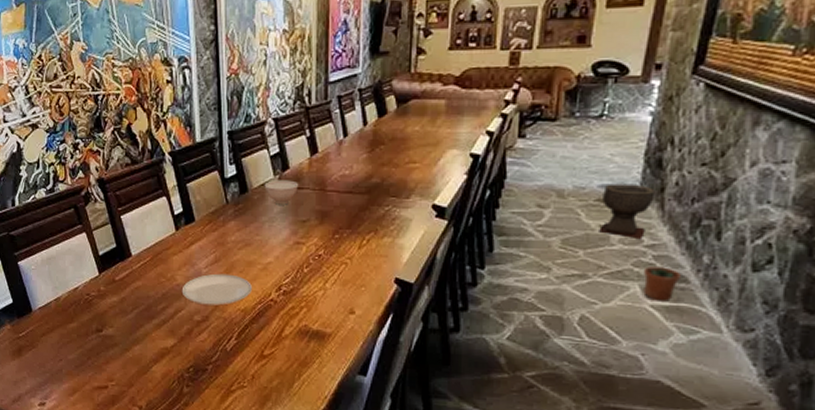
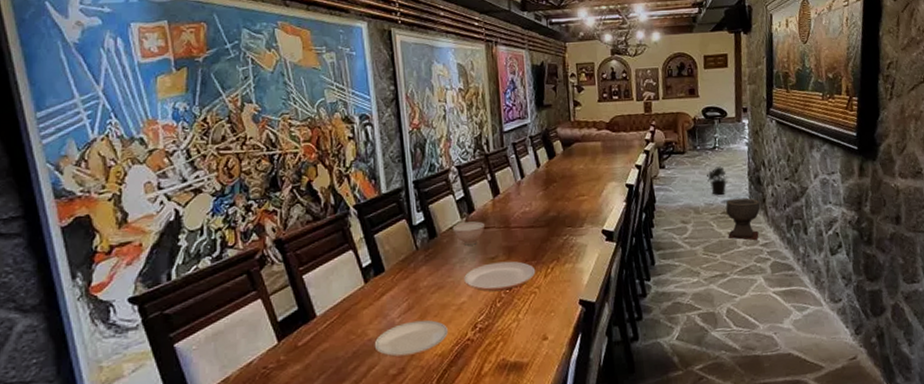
plate: none [272,226,350,257] -> present [464,261,536,292]
potted plant: none [581,140,615,177] -> present [706,166,728,195]
planter: present [643,266,681,301] -> none [763,260,788,288]

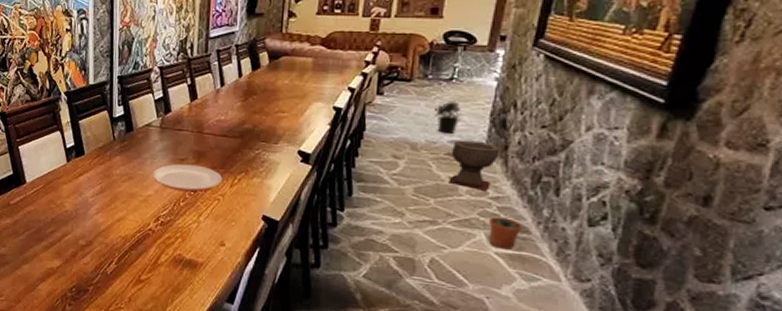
plate: present [374,320,449,357] -> none [69,202,134,232]
bowl: present [452,221,486,246] -> none [148,121,179,144]
planter: none [763,260,788,288] -> present [488,217,523,250]

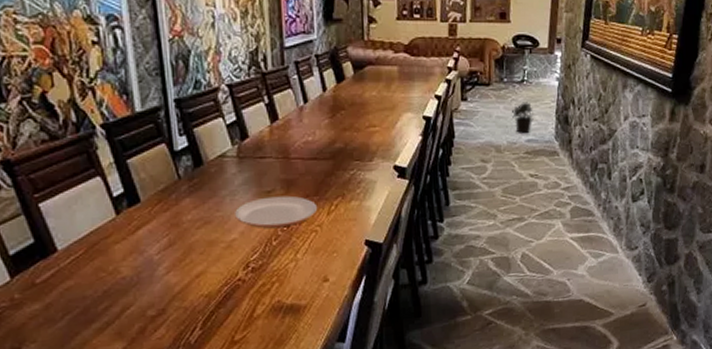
urn: present [448,140,500,191] -> none [529,137,566,183]
planter: present [488,217,523,250] -> none [563,205,588,233]

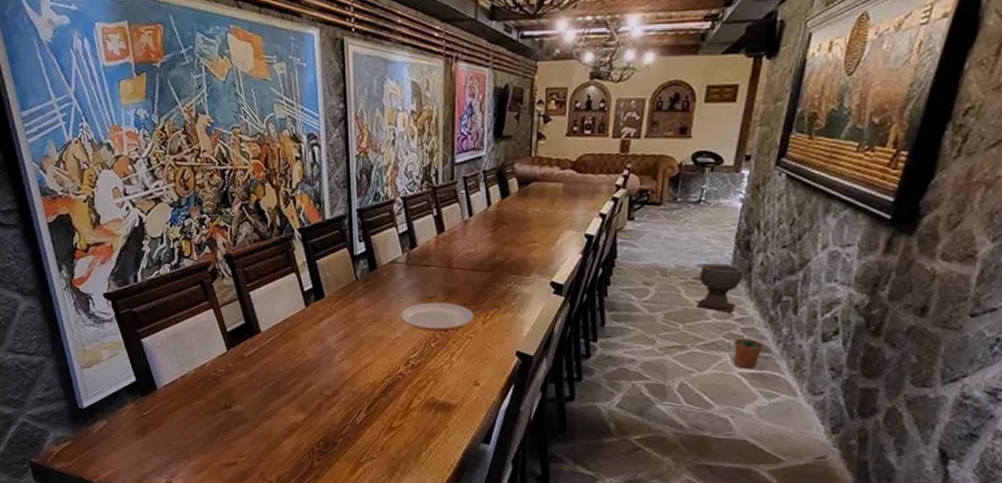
potted plant: present [511,102,535,133] -> none [682,224,710,257]
urn: none [529,137,566,183] -> present [696,263,744,313]
planter: none [563,205,588,233] -> present [733,338,764,369]

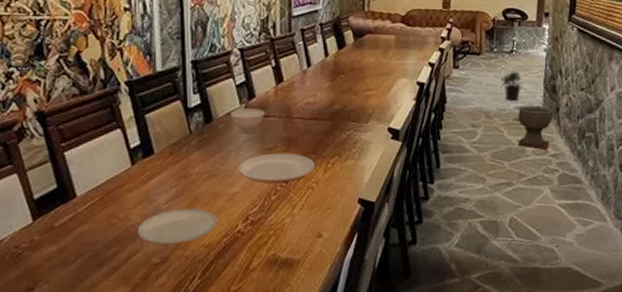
plate: none [311,349,382,380] -> present [137,208,219,245]
bowl: none [393,257,427,282] -> present [230,108,266,133]
potted plant: none [682,224,710,257] -> present [500,71,523,100]
planter: present [733,338,764,369] -> none [551,172,576,200]

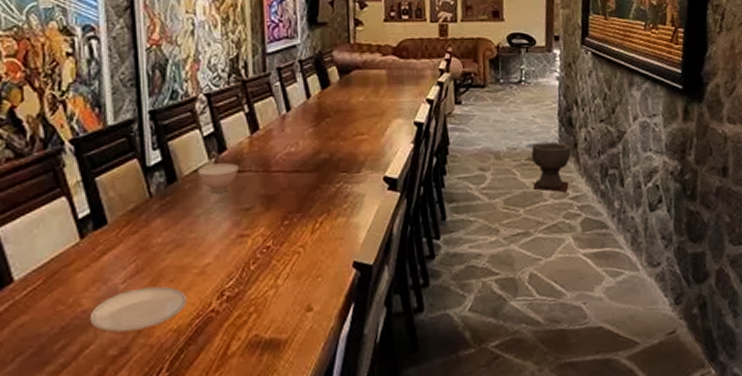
plate: present [239,153,315,184] -> none [210,213,301,251]
potted plant: present [500,71,523,100] -> none [509,104,535,138]

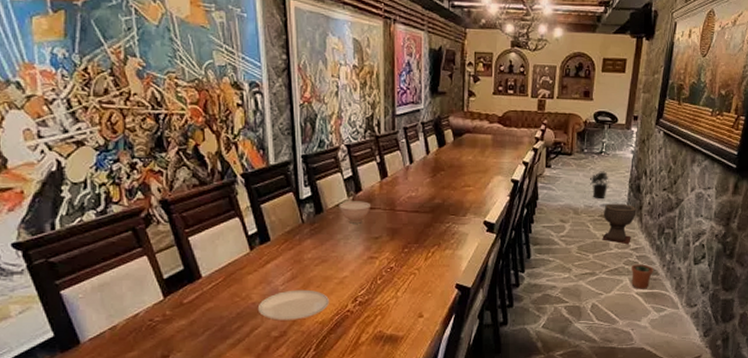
potted plant: none [509,104,535,138] -> present [589,171,610,198]
planter: none [572,216,601,249] -> present [630,264,653,289]

